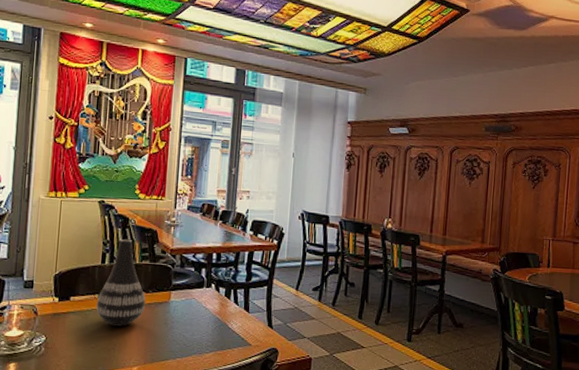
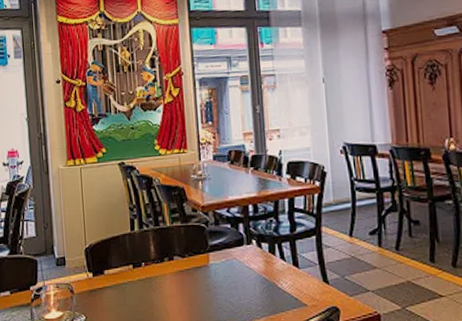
vase: present [96,239,146,327] -> none [132,200,184,298]

